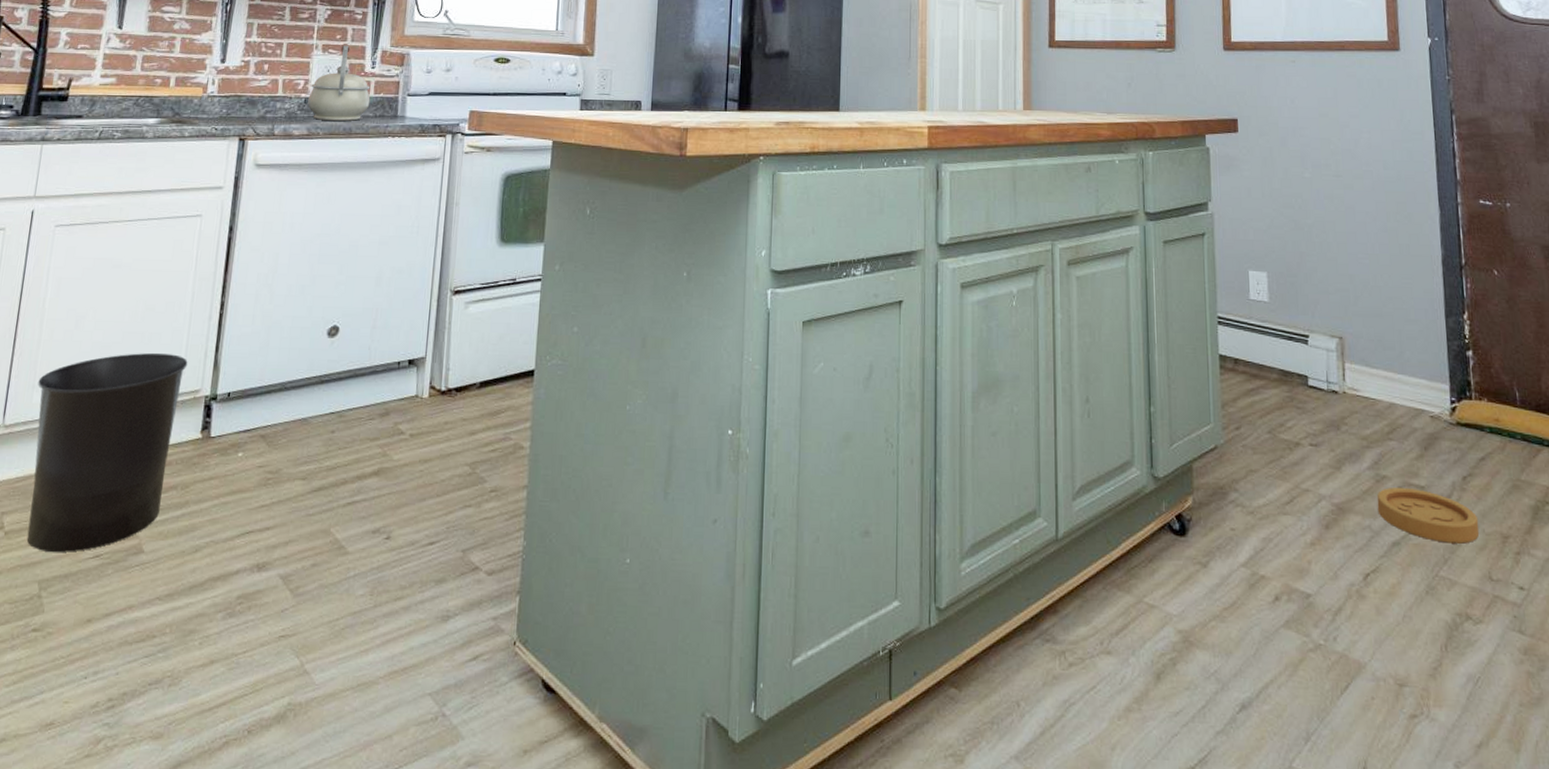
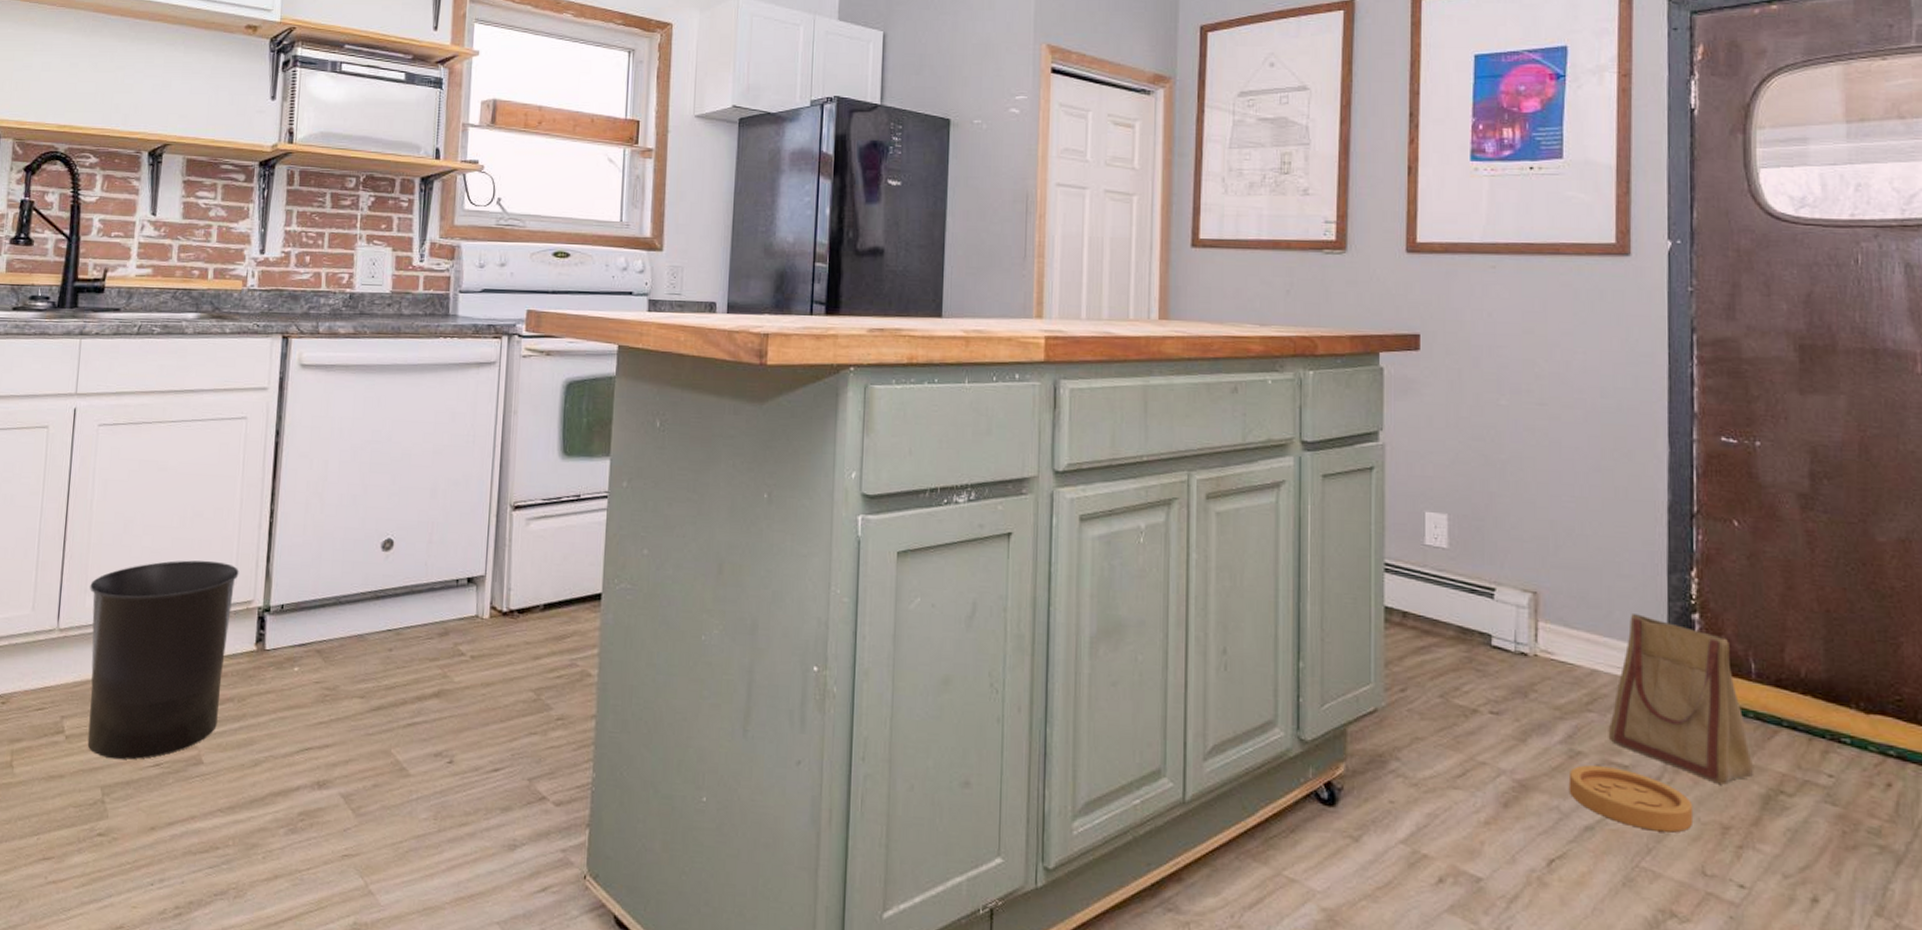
kettle: present [308,44,371,121] -> none [353,234,420,319]
shopping bag: none [1406,353,1525,499] -> present [1608,614,1754,785]

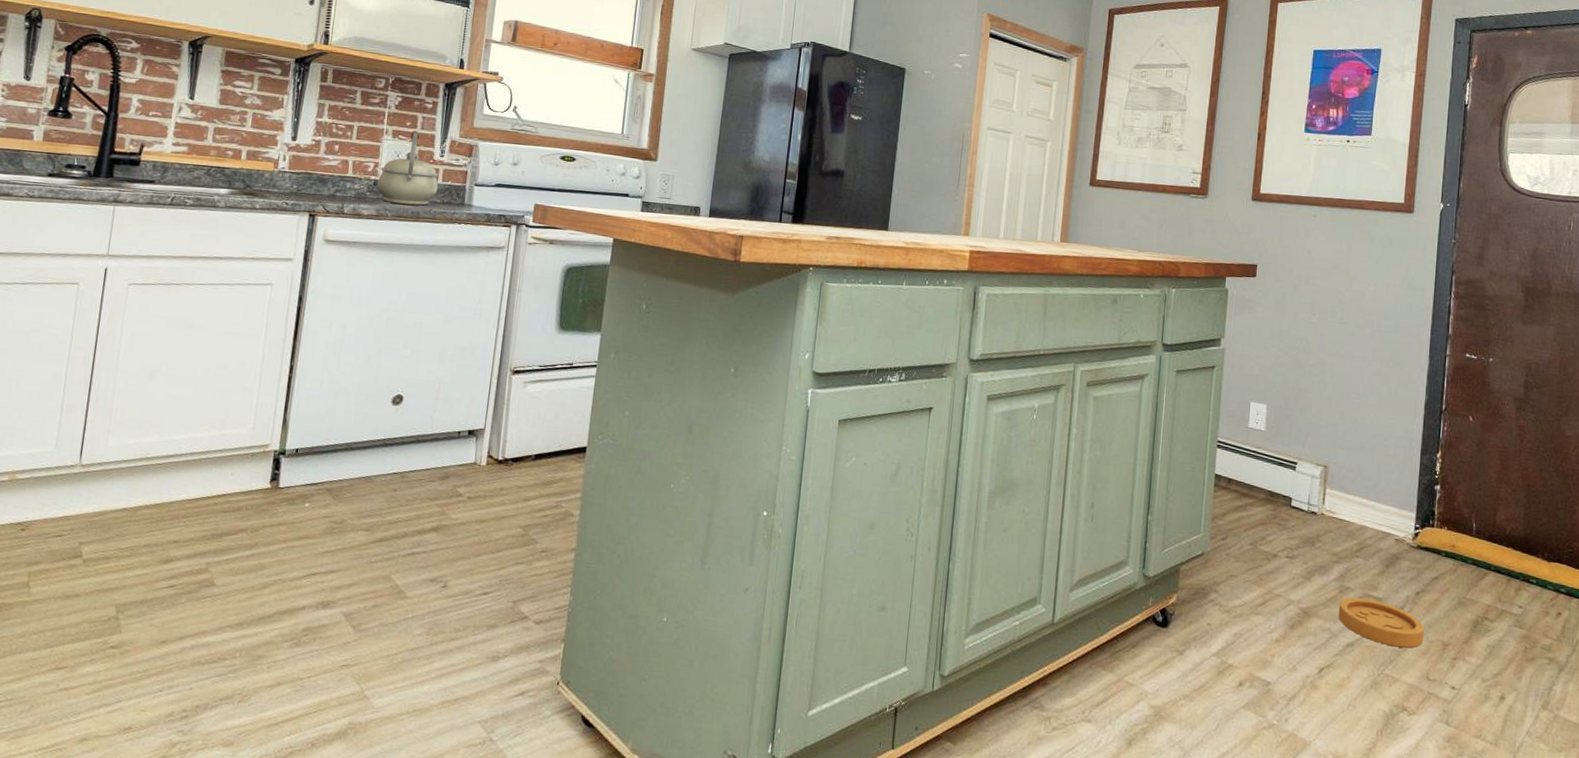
waste bin: present [87,560,239,760] -> none [104,407,258,582]
kettle: none [353,234,420,319] -> present [377,131,439,206]
shopping bag: present [1608,614,1754,785] -> none [1369,484,1469,613]

